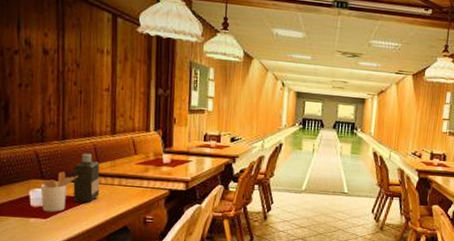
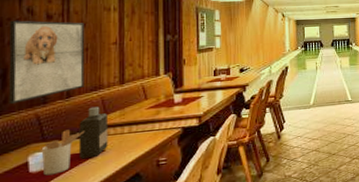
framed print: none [10,50,79,138] -> present [8,20,85,105]

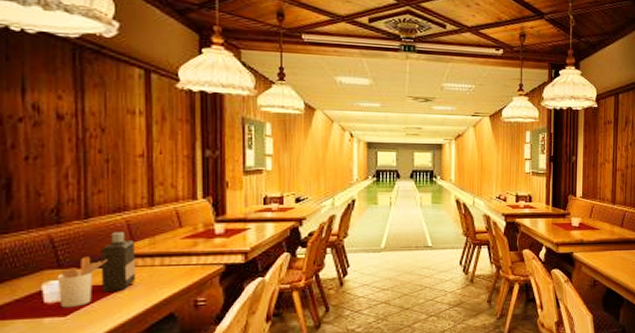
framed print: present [8,20,85,105] -> none [12,118,106,222]

